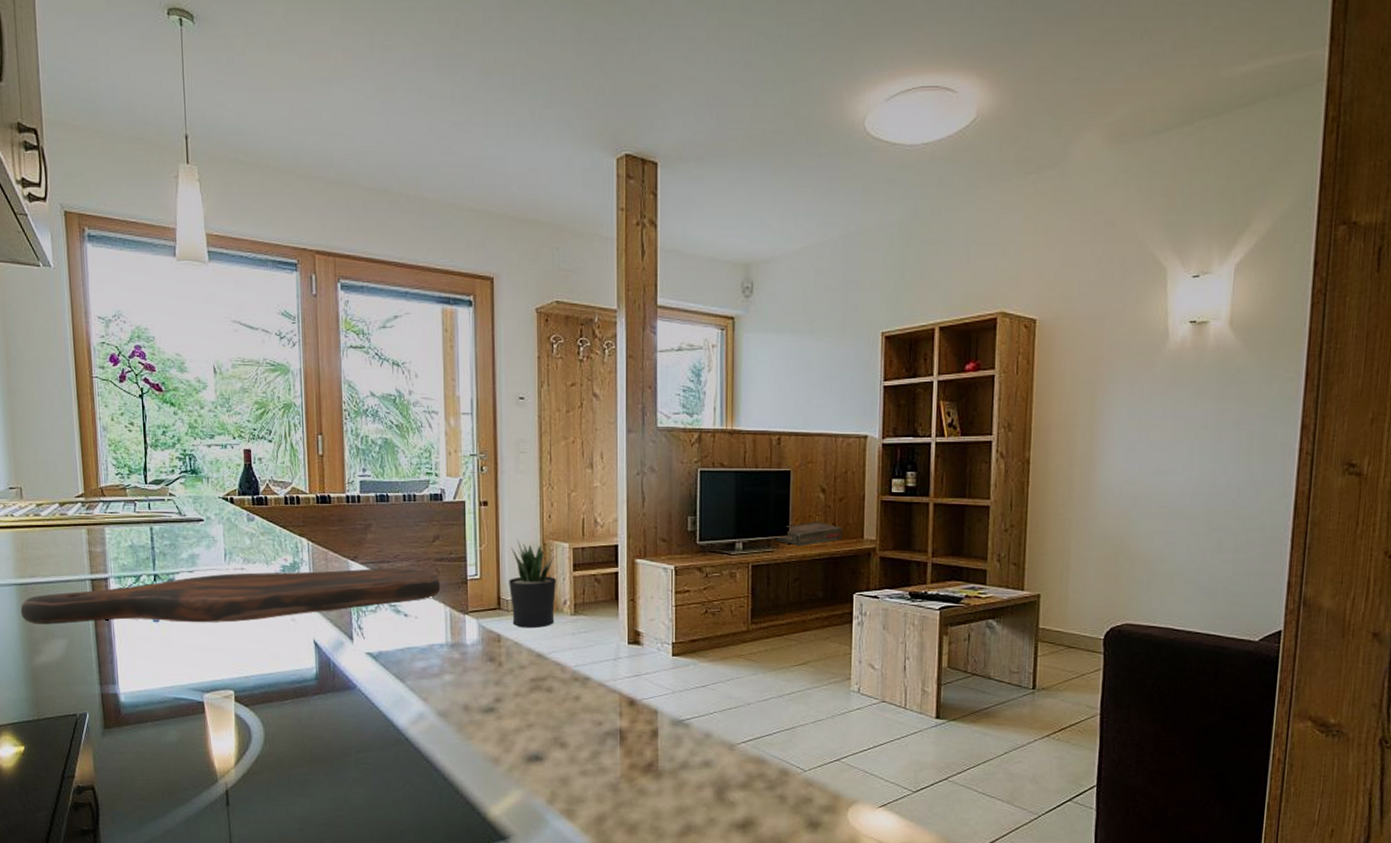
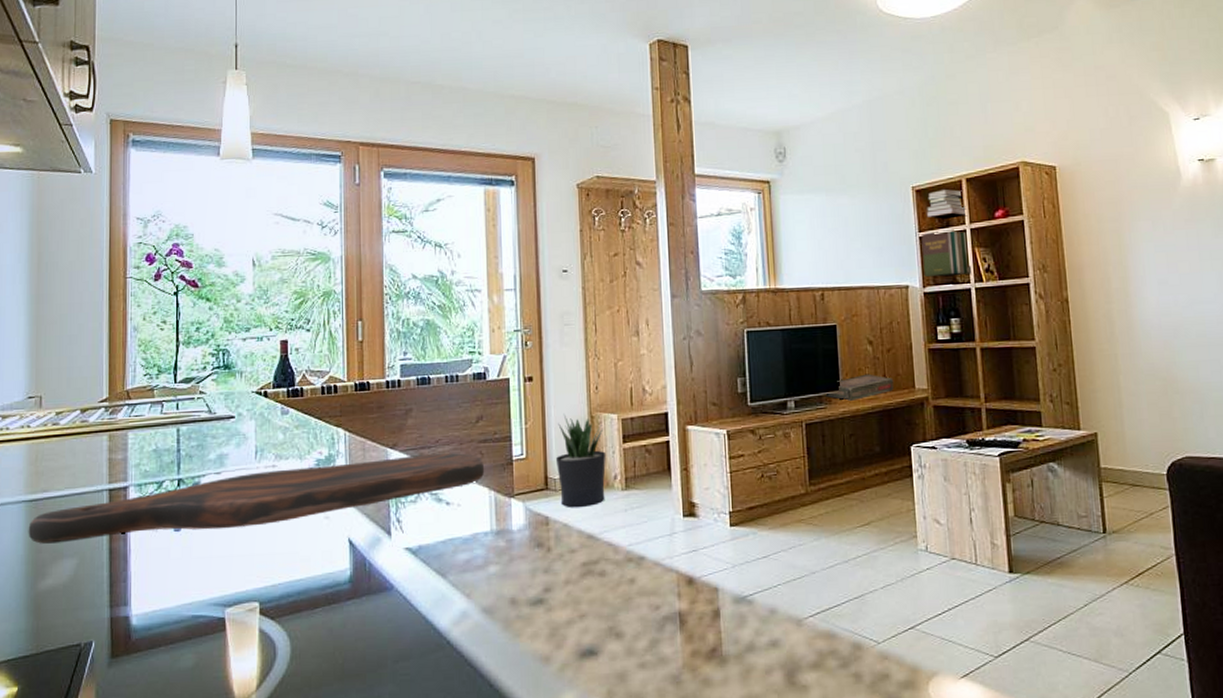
books: none [884,380,935,429] -> present [921,229,973,278]
books: none [893,336,937,369] -> present [926,188,968,219]

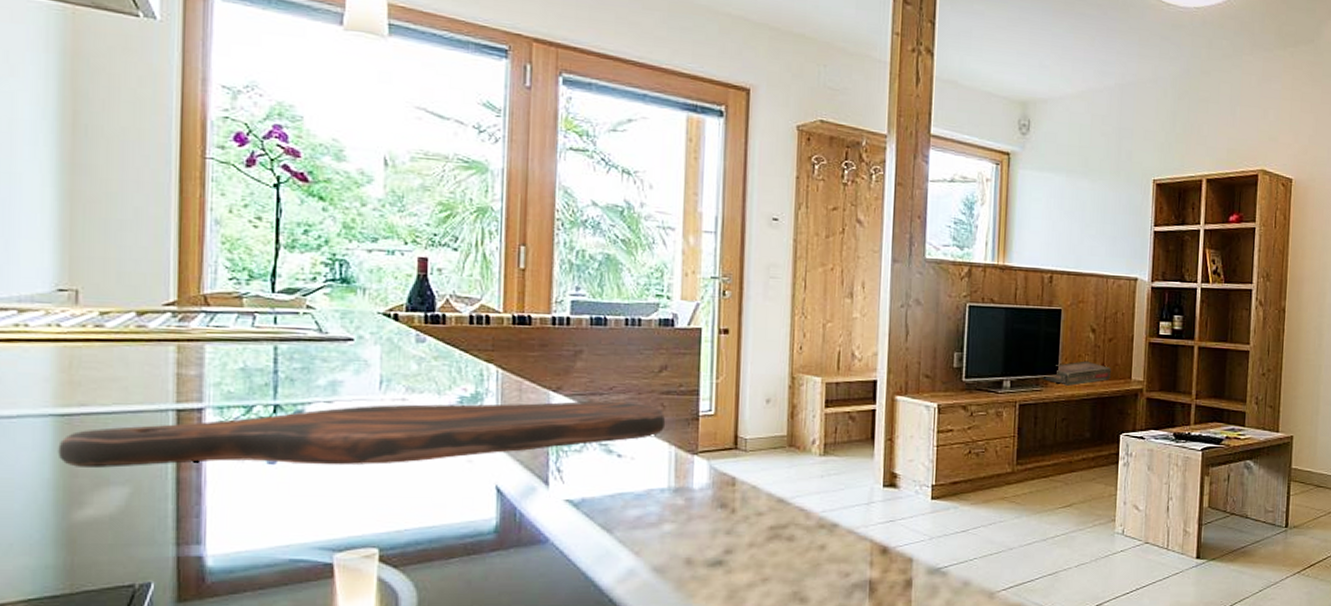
planter: present [556,414,607,508] -> none [749,372,806,471]
books: present [921,229,973,278] -> none [1154,227,1201,275]
books: present [926,188,968,219] -> none [1163,186,1204,217]

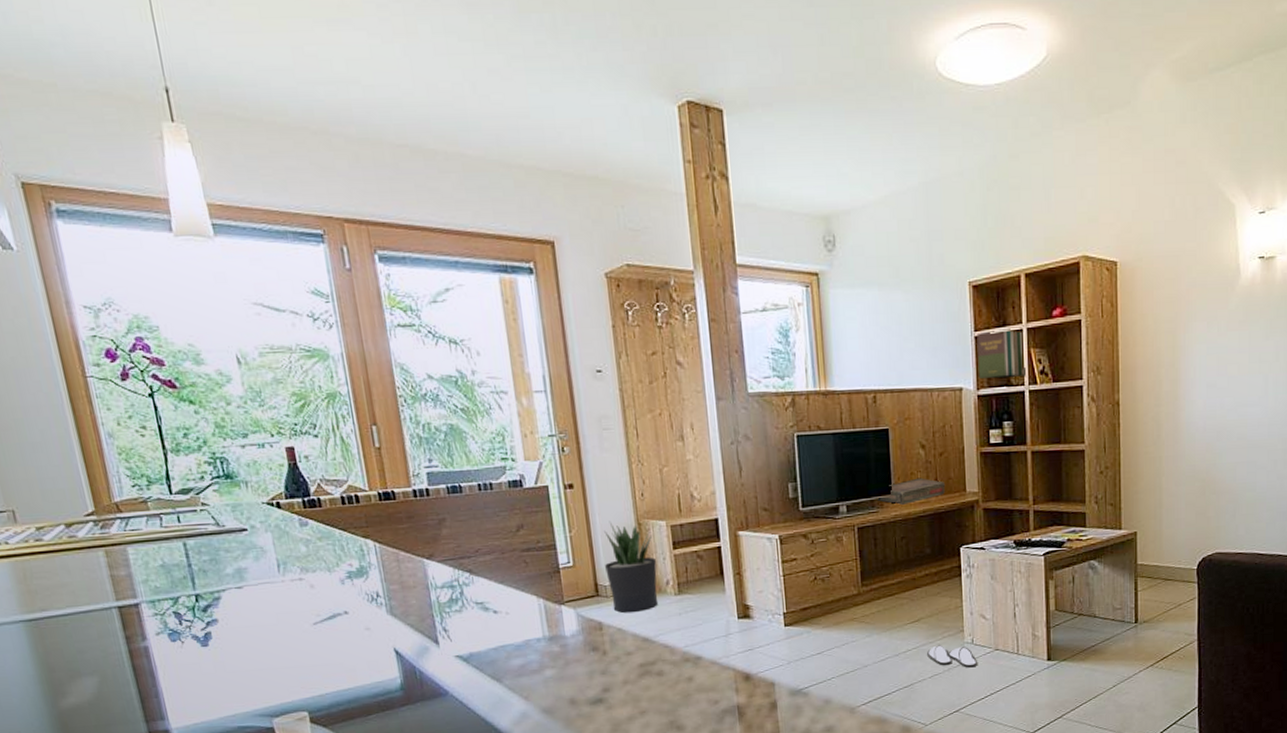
cutting board: present [57,401,666,468] -> none [33,562,531,664]
planter: none [749,372,806,471] -> present [604,522,657,614]
slippers: none [1076,533,1126,560] -> present [927,645,977,668]
books: none [1154,227,1201,275] -> present [976,329,1027,380]

